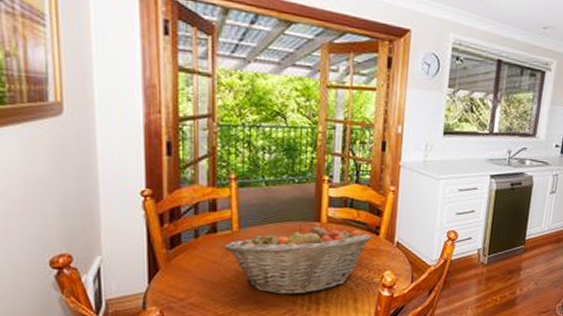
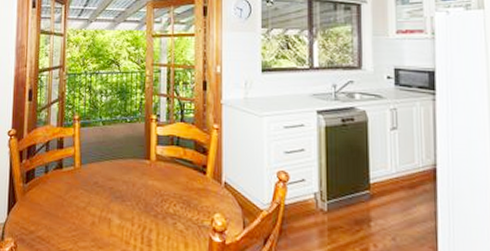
fruit basket: present [224,225,371,295] -> none [68,162,198,235]

